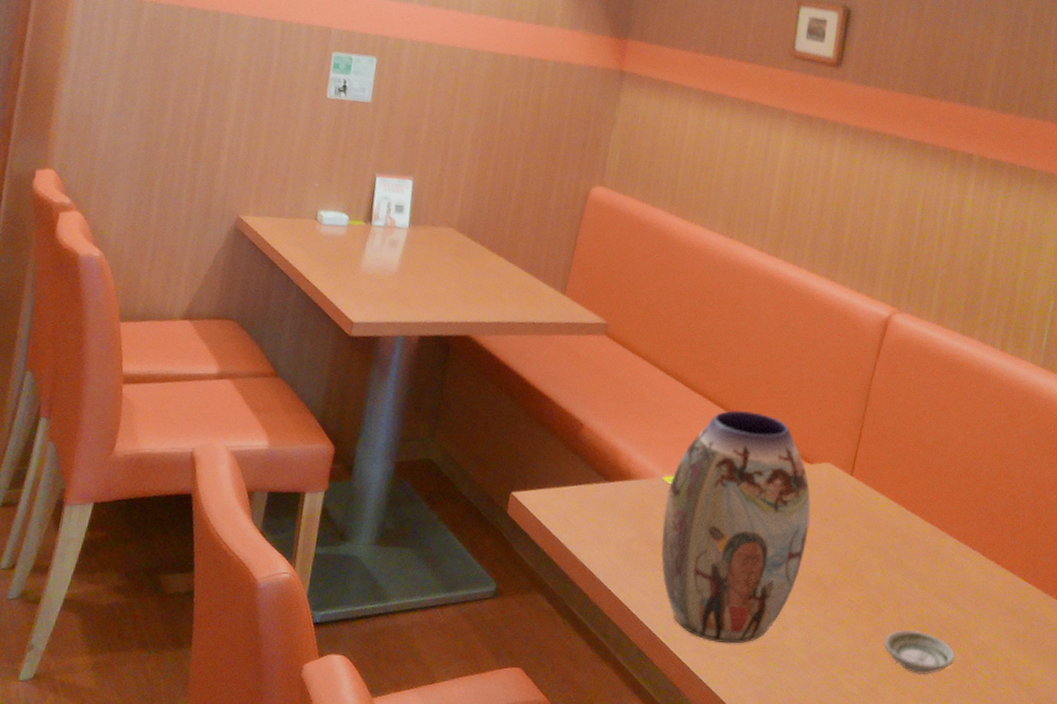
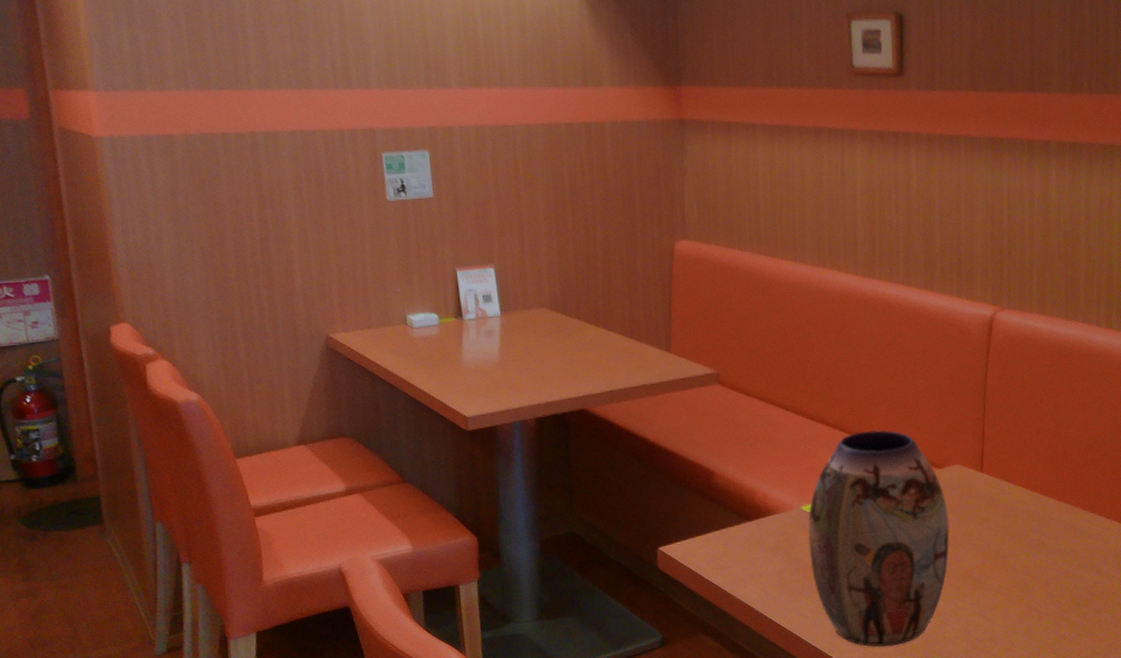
saucer: present [883,630,955,675] -> none [1037,601,1106,640]

